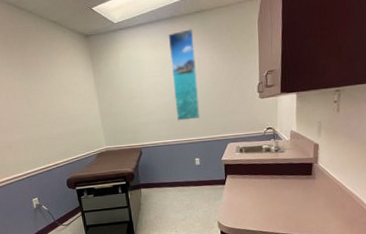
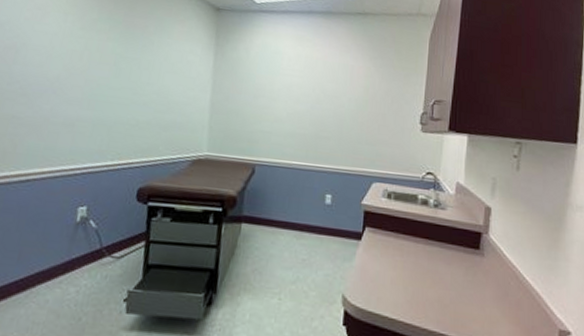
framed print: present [168,29,200,121] -> none [310,30,351,142]

